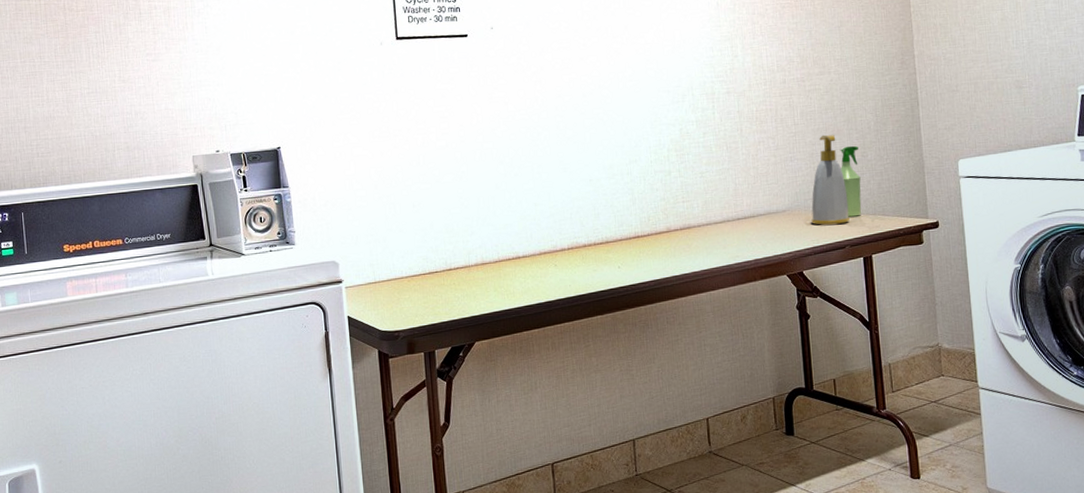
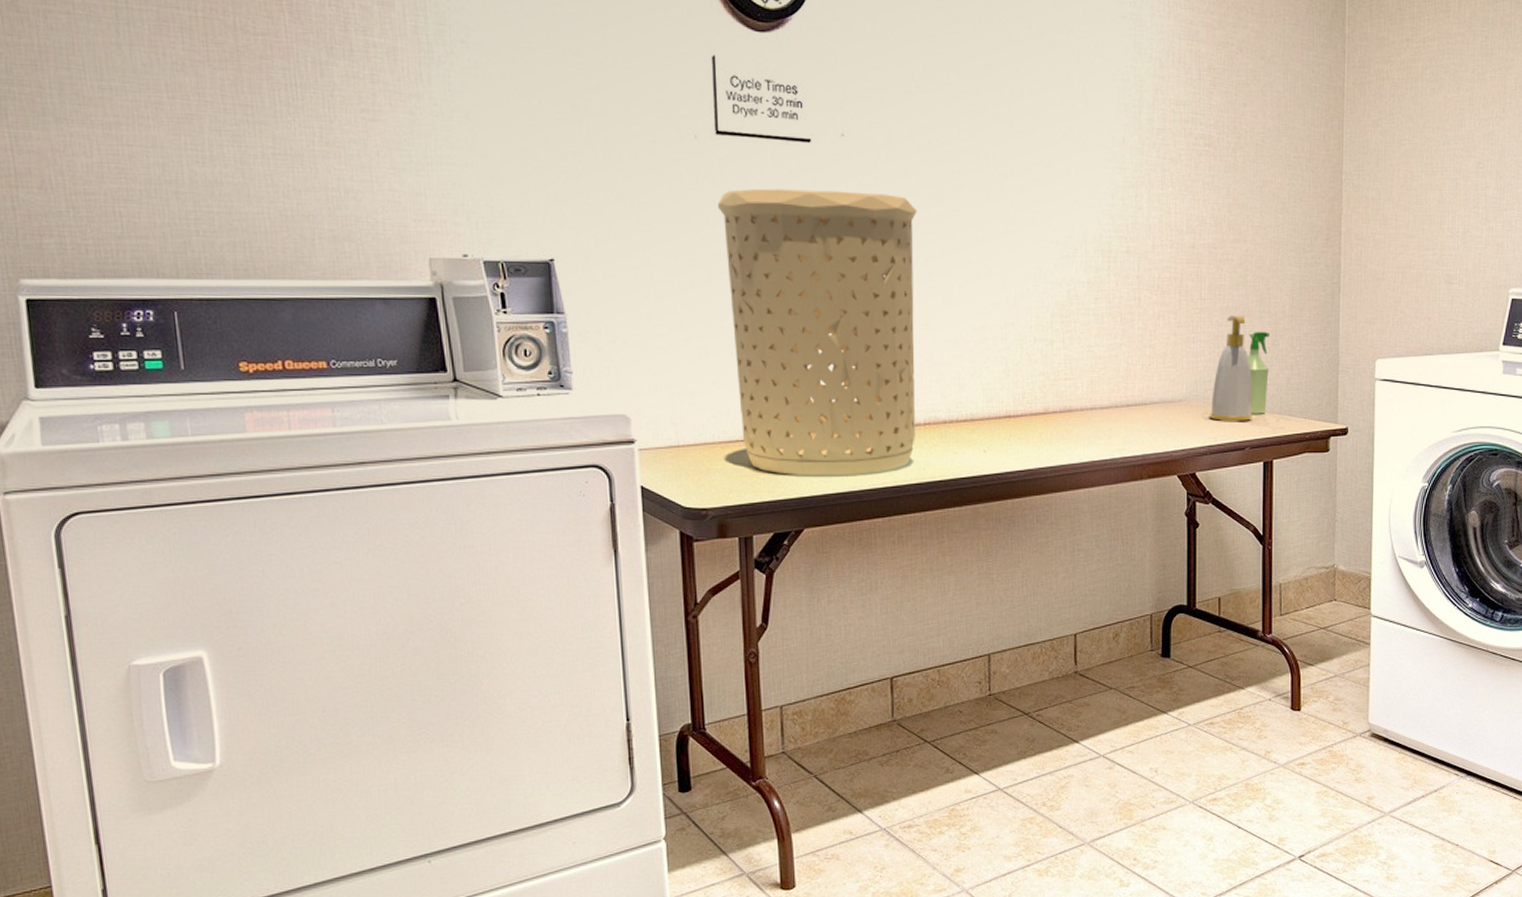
laundry basket: none [399,69,562,299] -> present [718,188,918,476]

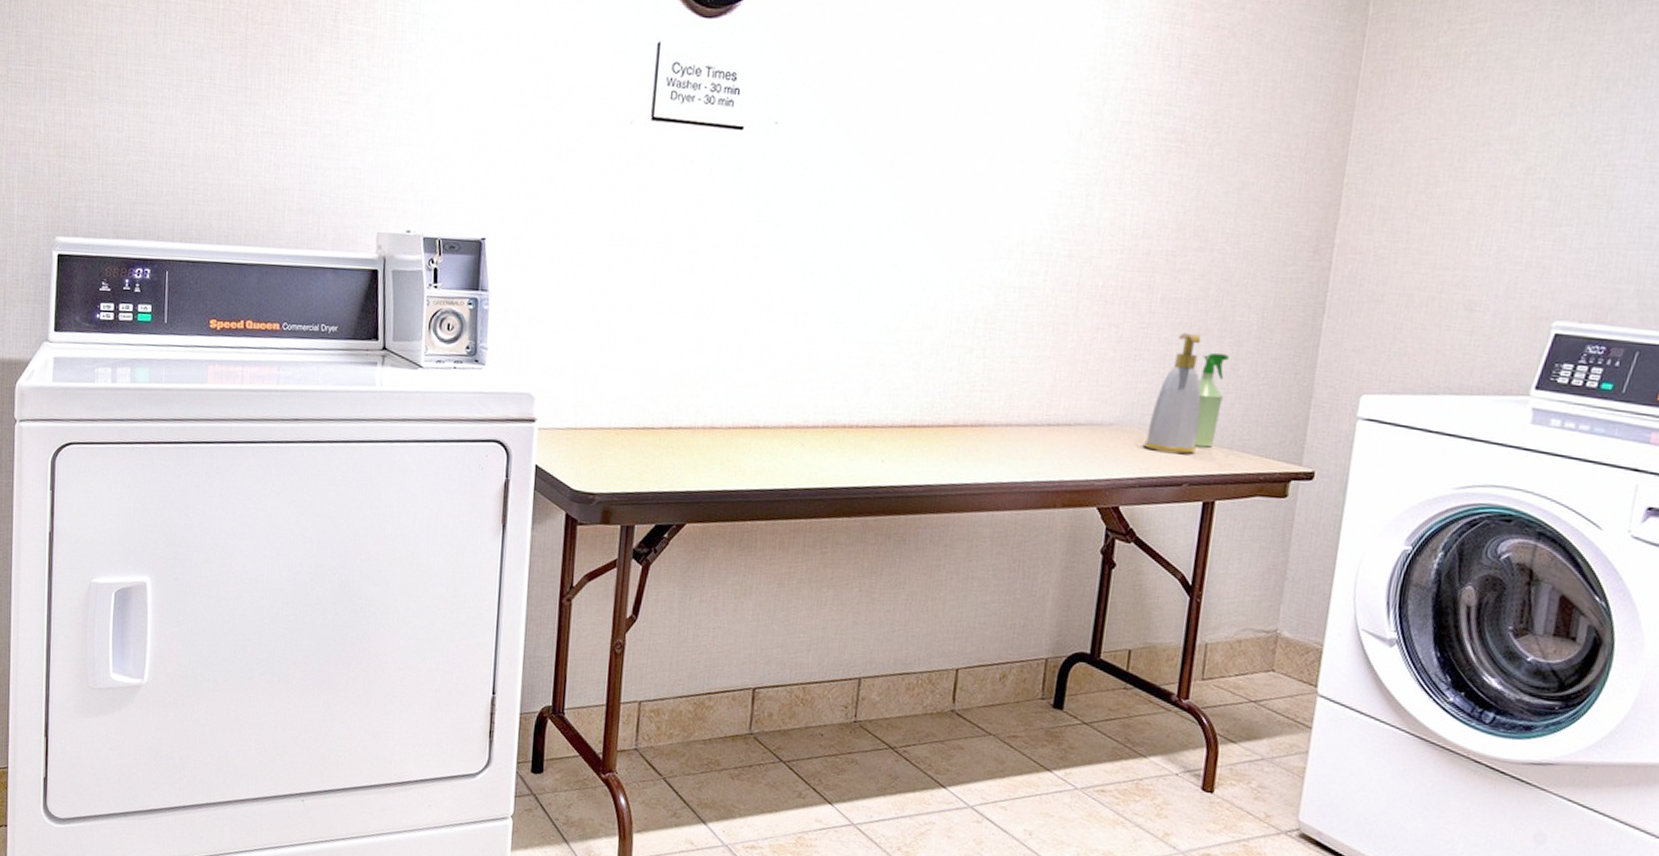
laundry basket: present [718,188,918,476] -> none [637,175,844,474]

